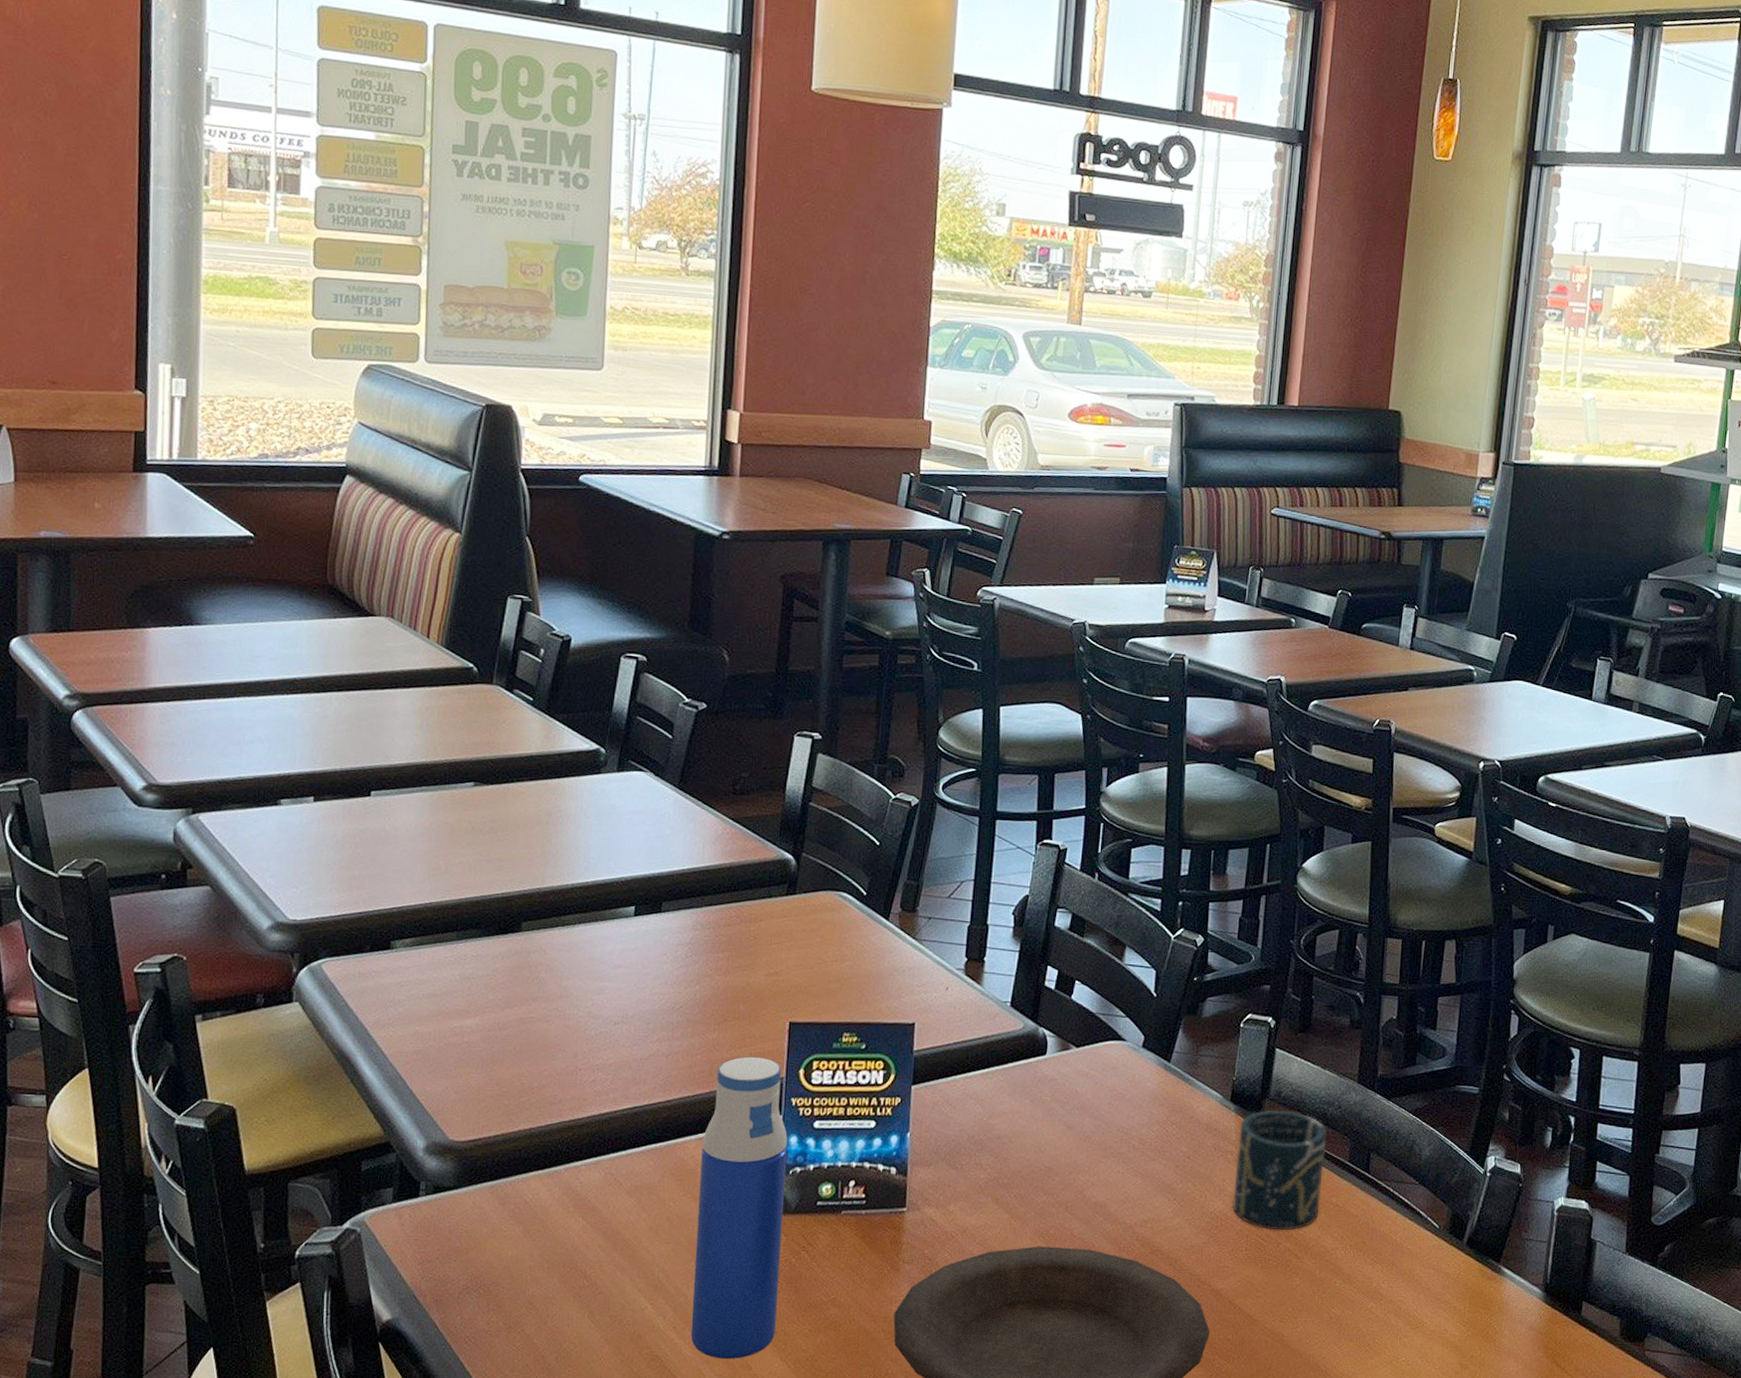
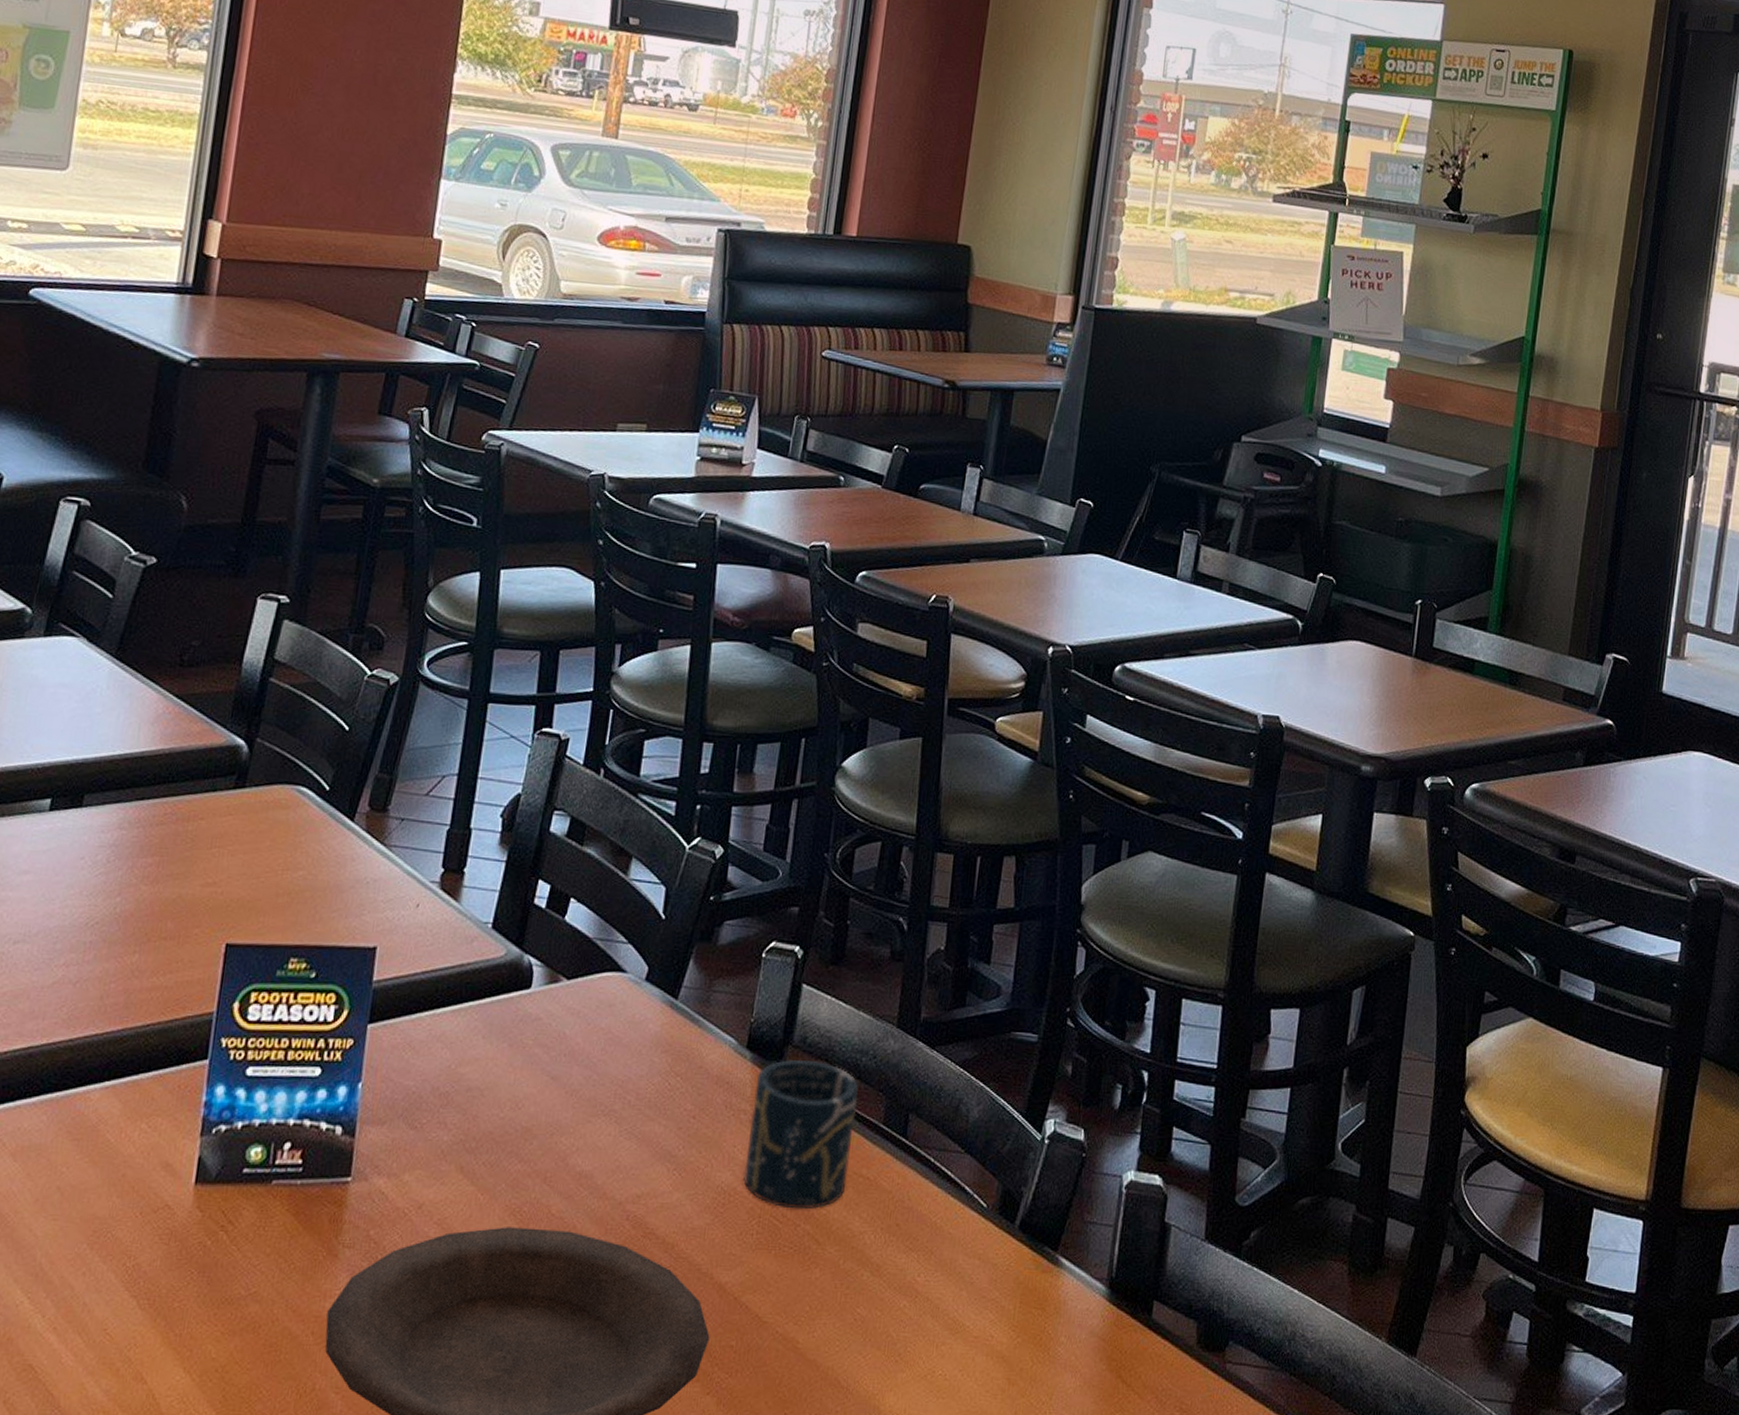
water bottle: present [690,1056,788,1359] -> none [74,985,214,1369]

